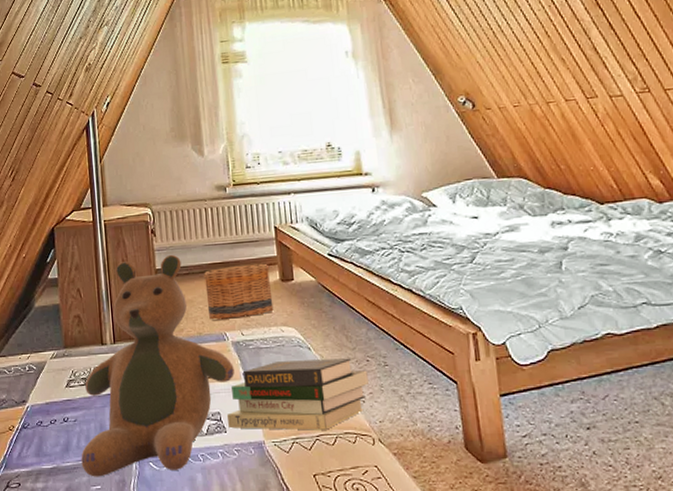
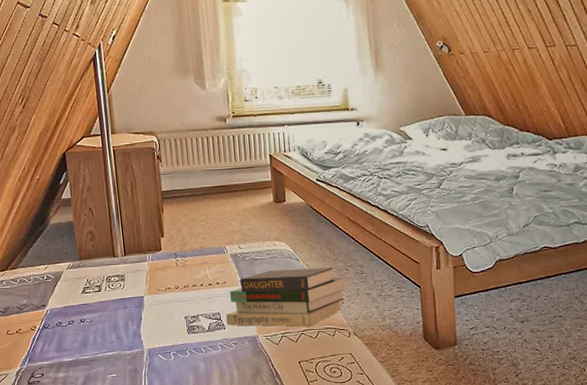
teddy bear: present [81,254,235,477] -> none [97,178,233,367]
basket: present [203,263,274,320] -> none [205,187,268,236]

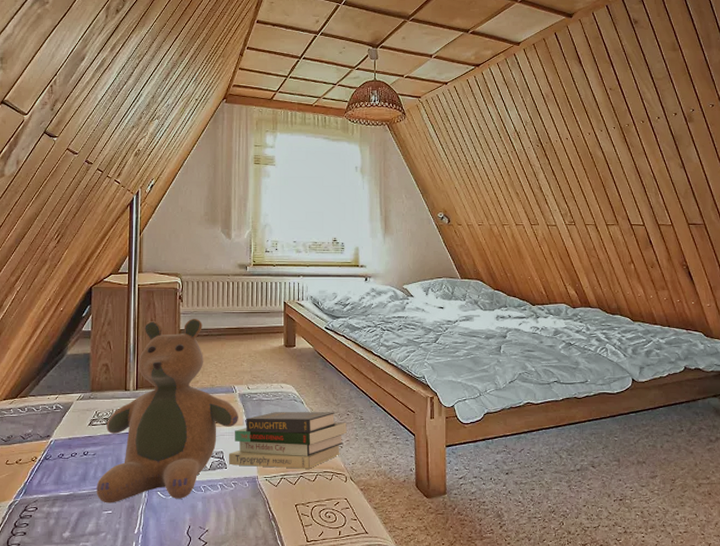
teddy bear: none [97,178,233,367] -> present [96,318,238,503]

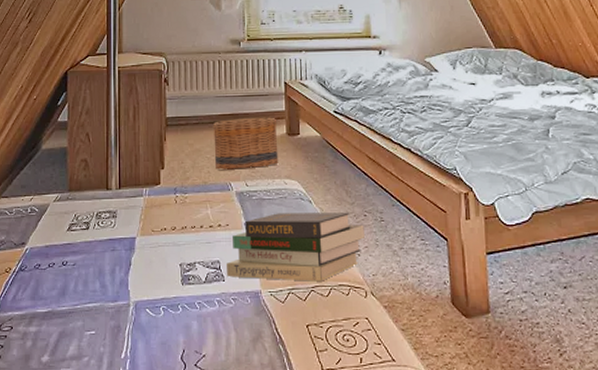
teddy bear: present [96,318,238,503] -> none [77,103,236,322]
basket: none [220,331,277,375] -> present [212,117,279,170]

